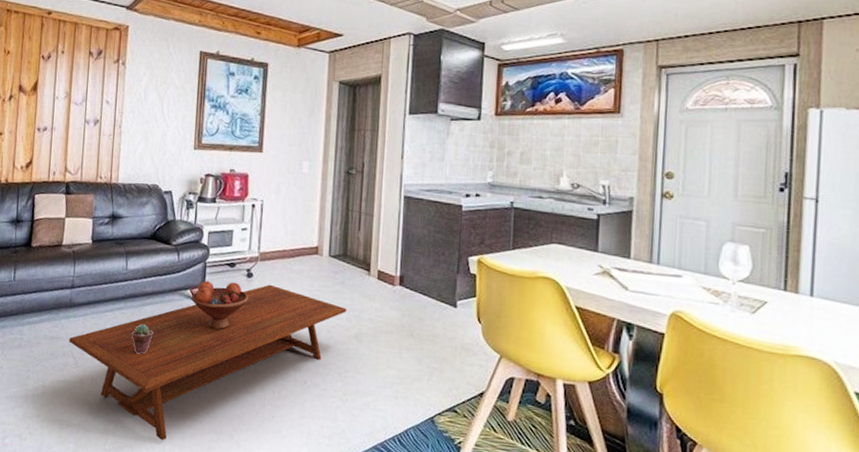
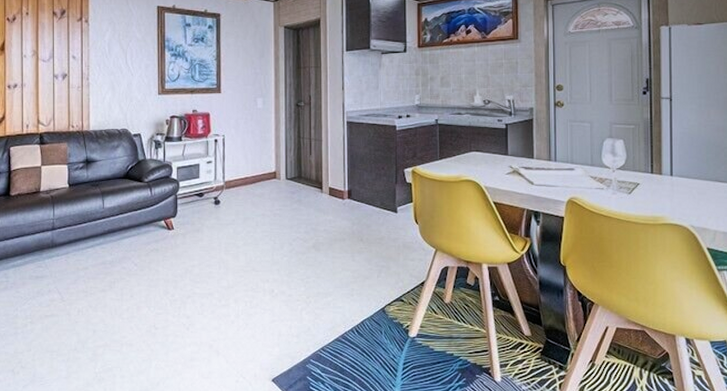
coffee table: present [69,284,347,441] -> none [53,208,305,358]
potted succulent: present [132,323,154,354] -> none [113,255,133,283]
fruit bowl: present [191,280,249,330] -> none [165,210,218,254]

